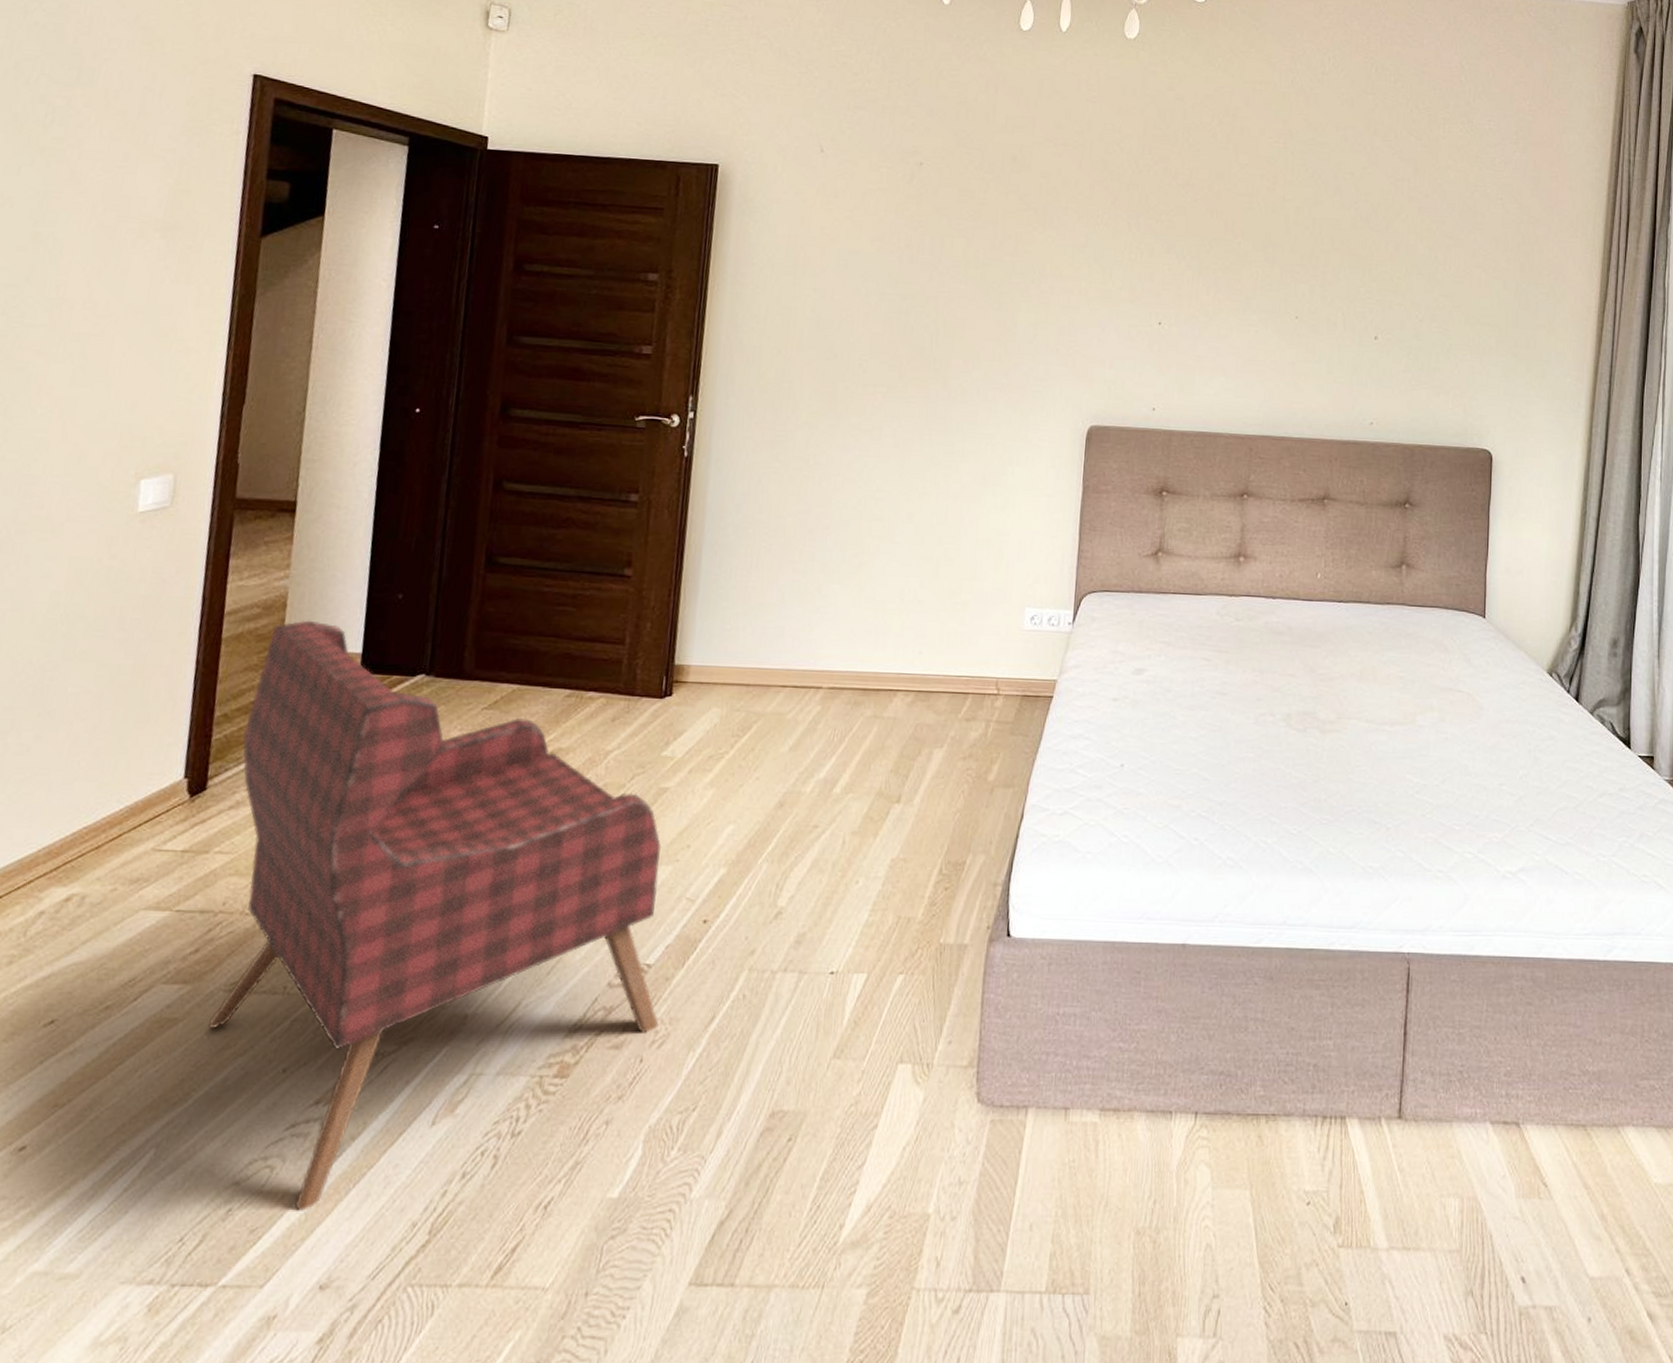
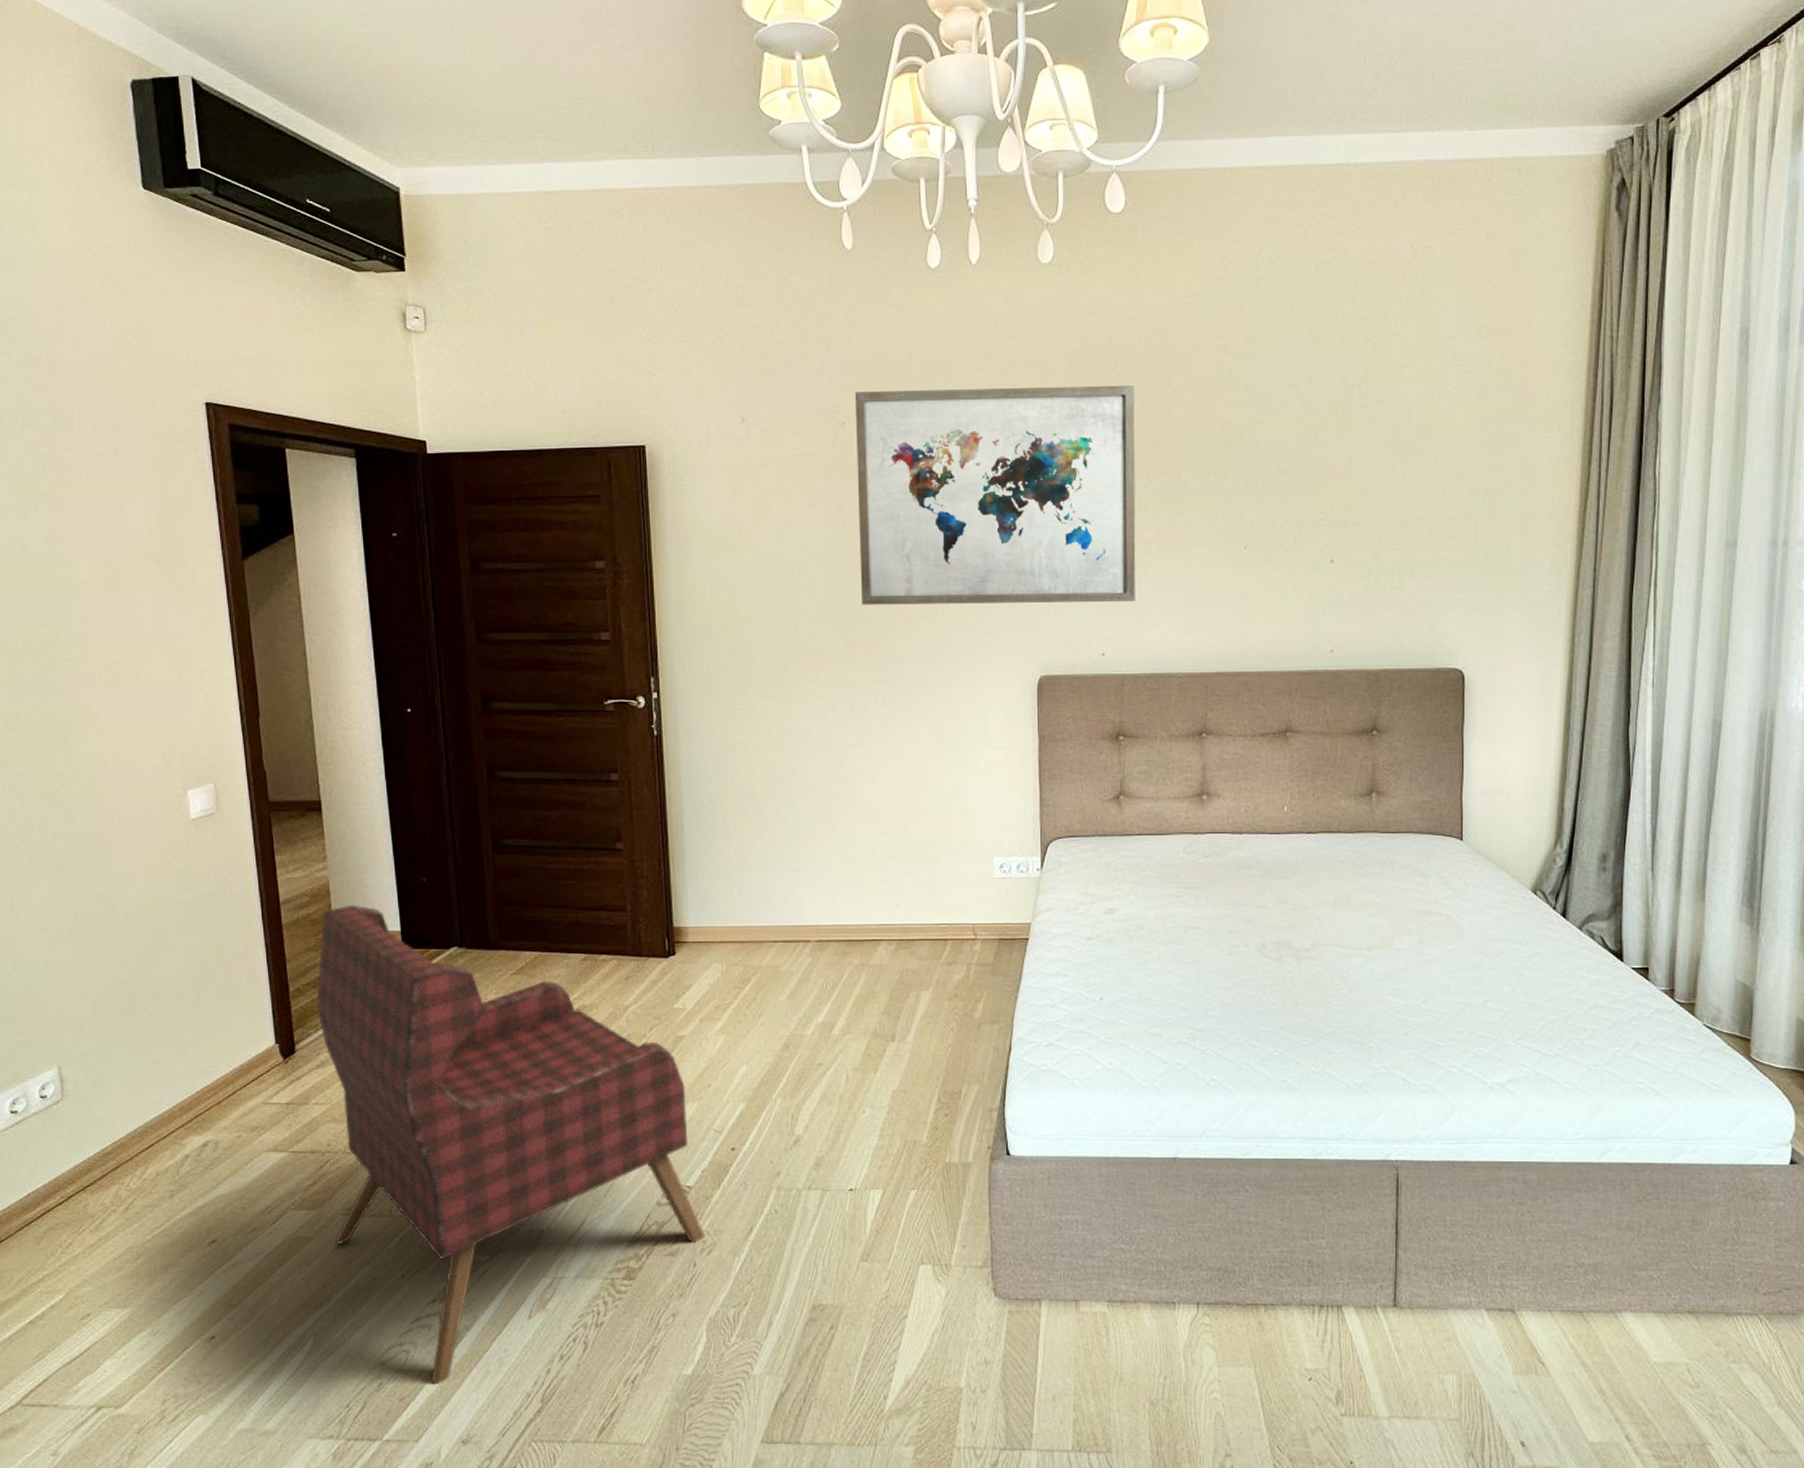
wall art: none [919,135,1205,361] -> present [854,386,1136,605]

